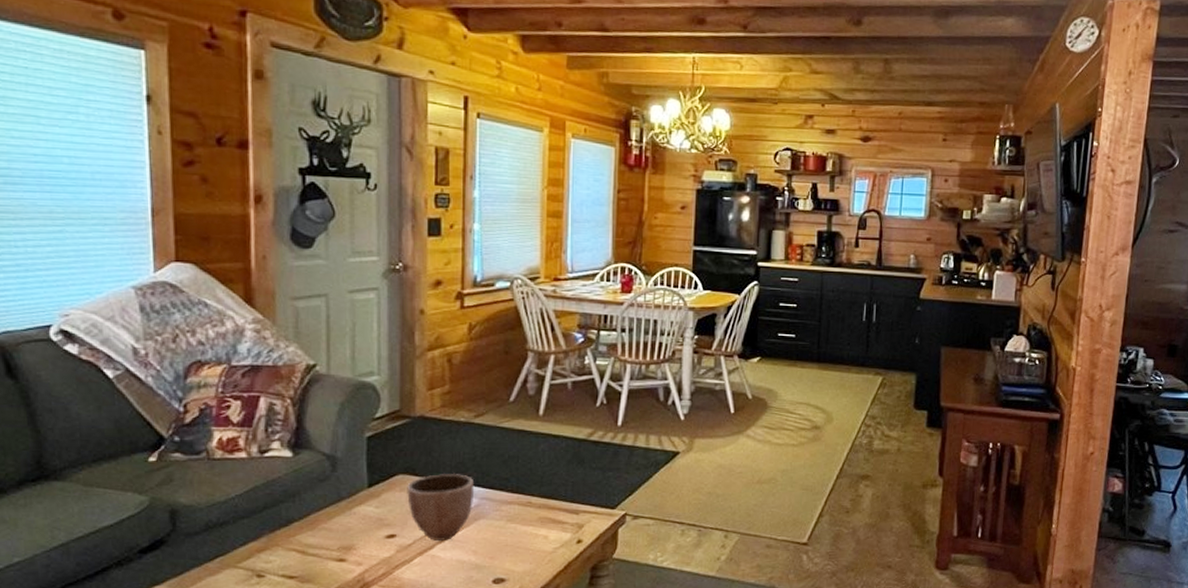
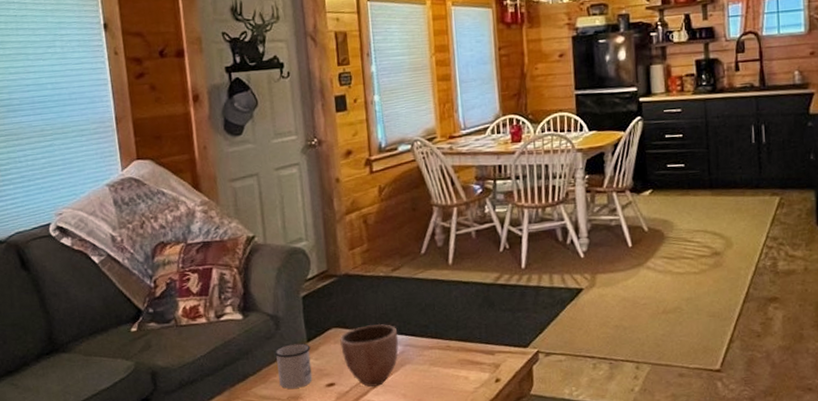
mug: none [328,487,371,538] -> present [275,342,313,389]

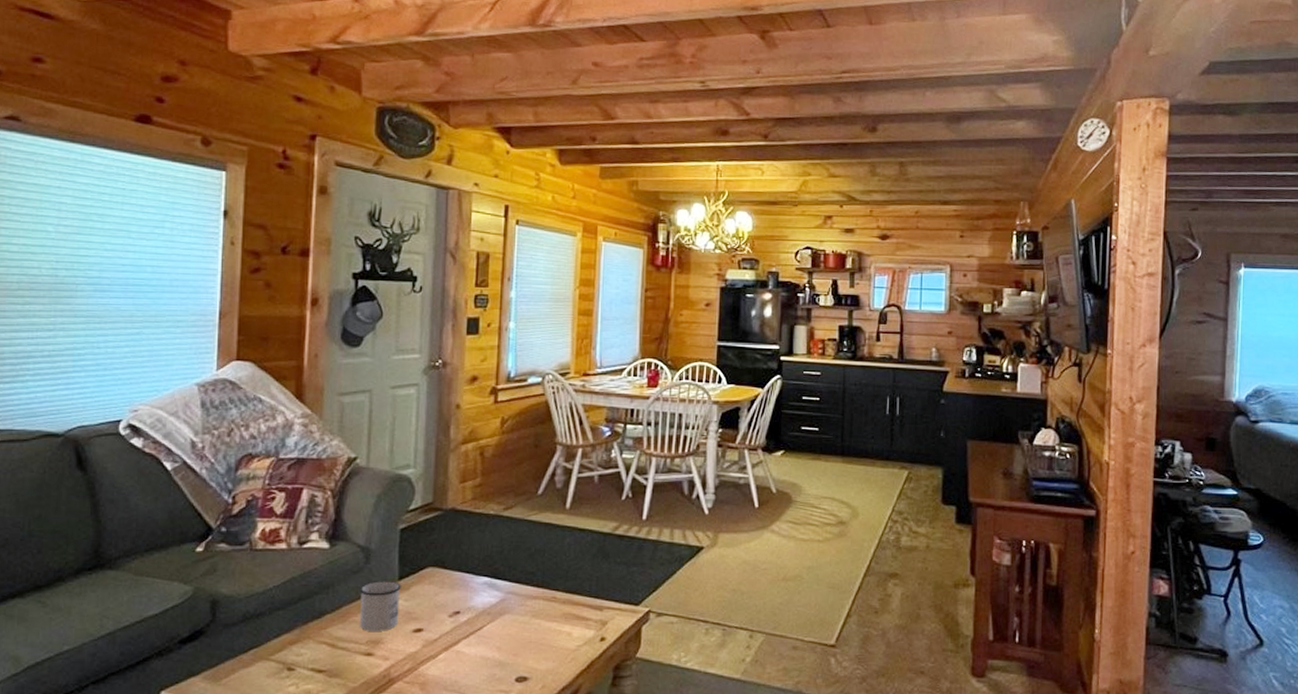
decorative bowl: present [340,323,399,387] -> none [435,566,501,637]

